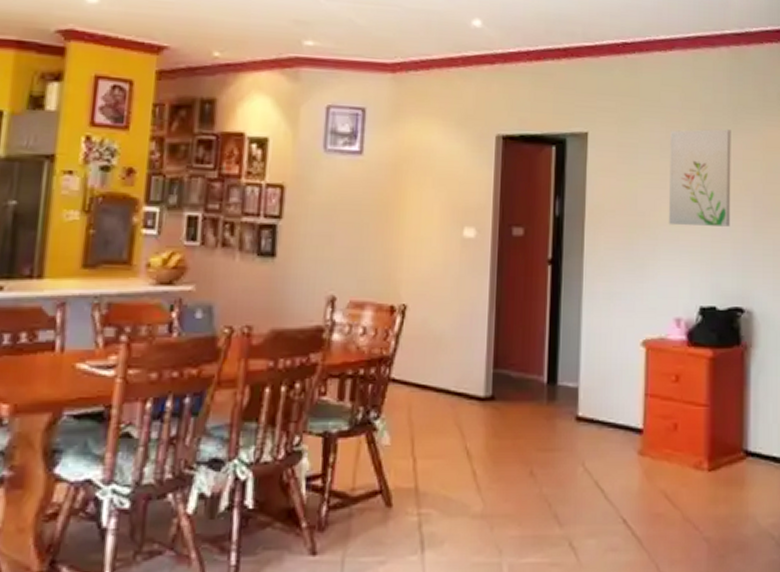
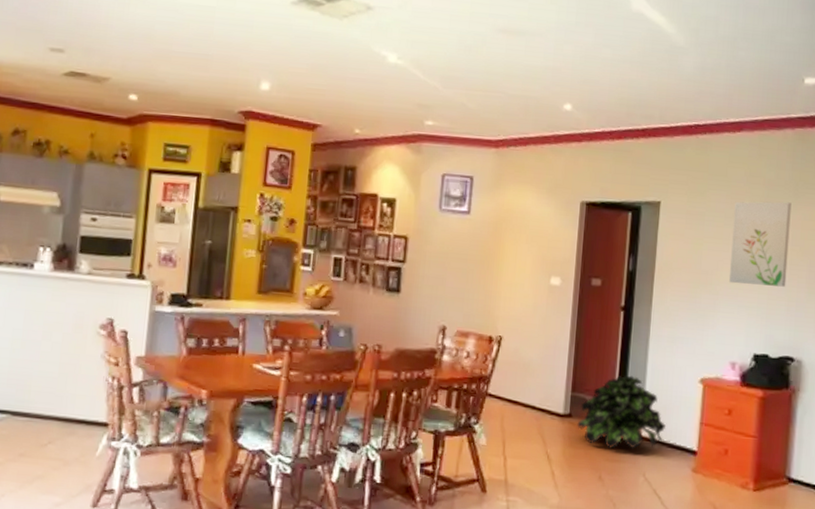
potted plant: none [501,343,607,435] -> present [577,375,667,449]

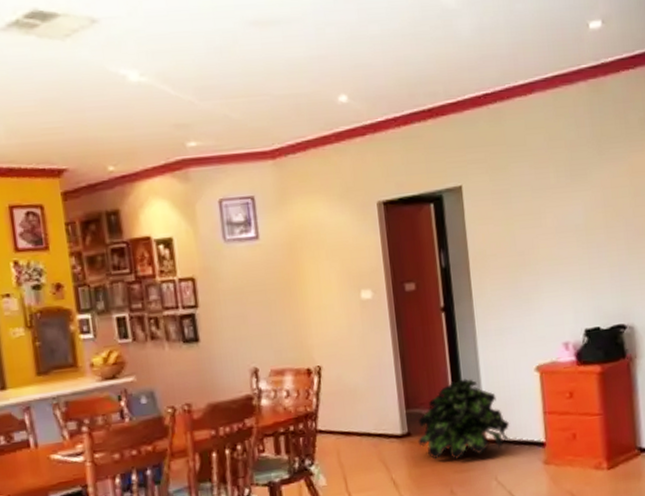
wall art: present [728,201,792,287] -> none [539,161,606,260]

